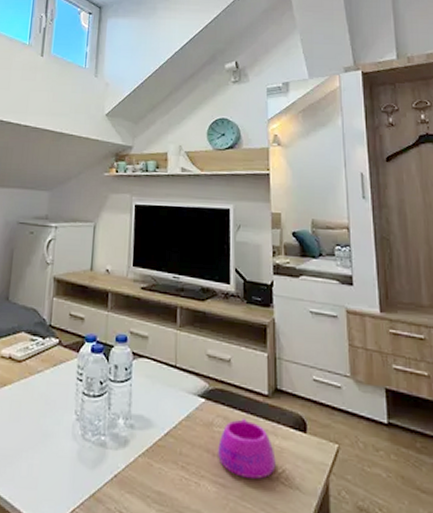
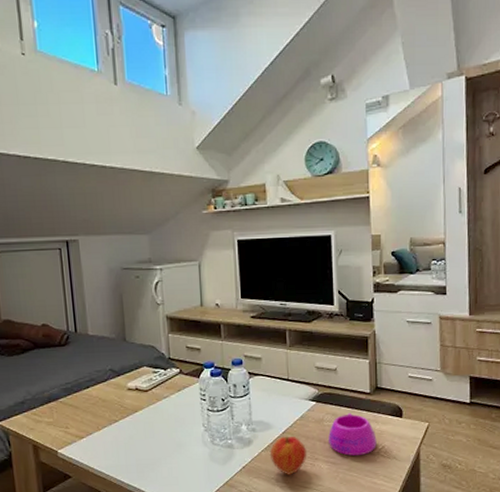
fruit: none [148,439,192,495] -> present [270,436,307,475]

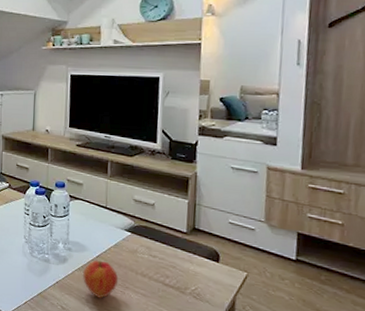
bowl: present [327,412,377,456] -> none [139,248,190,293]

